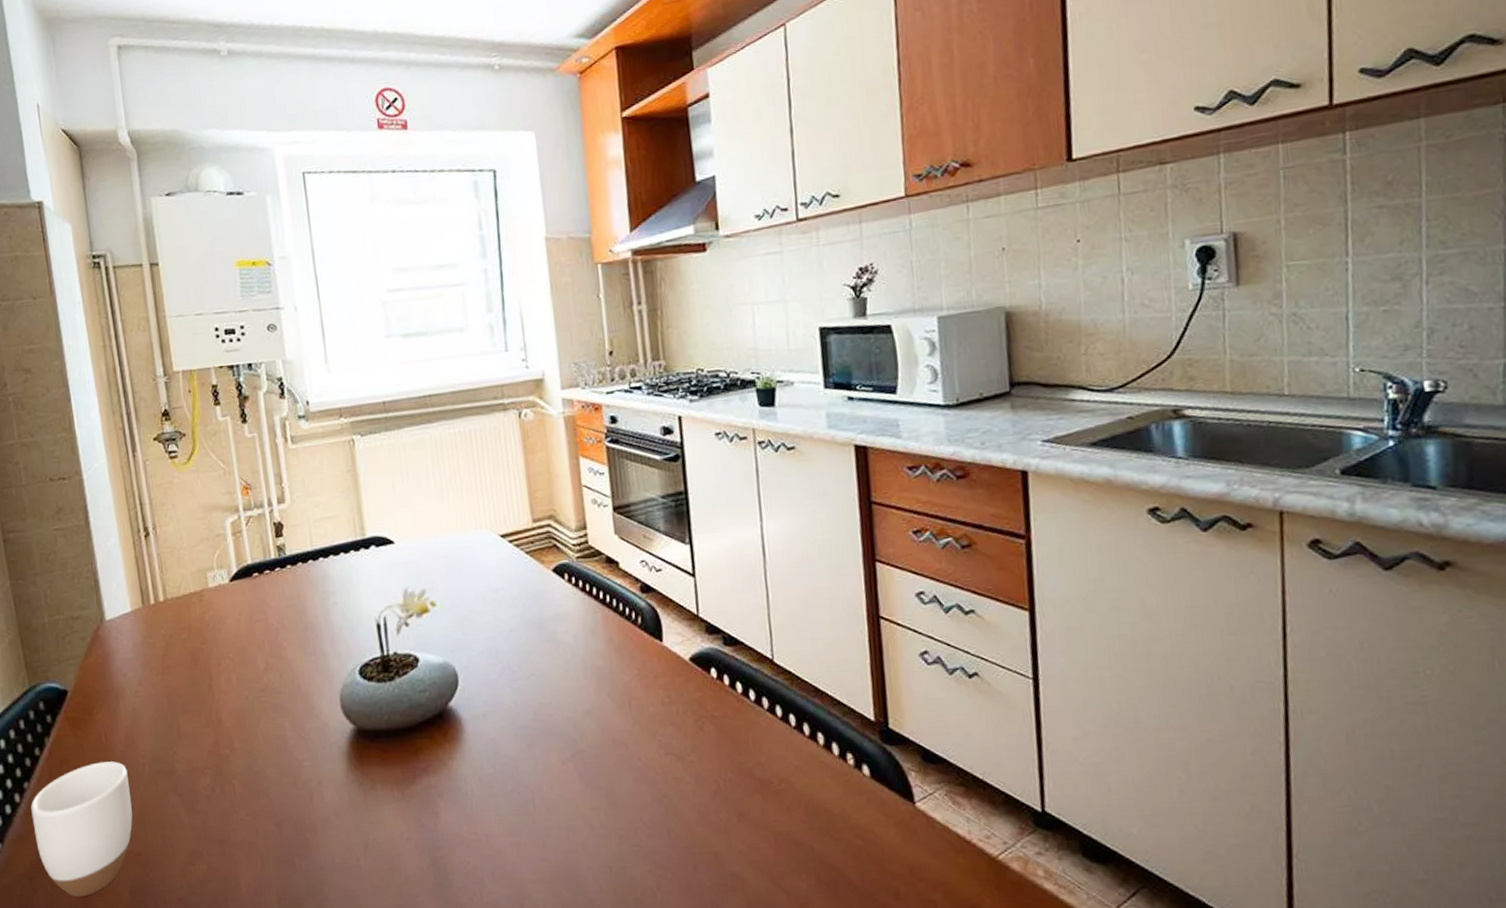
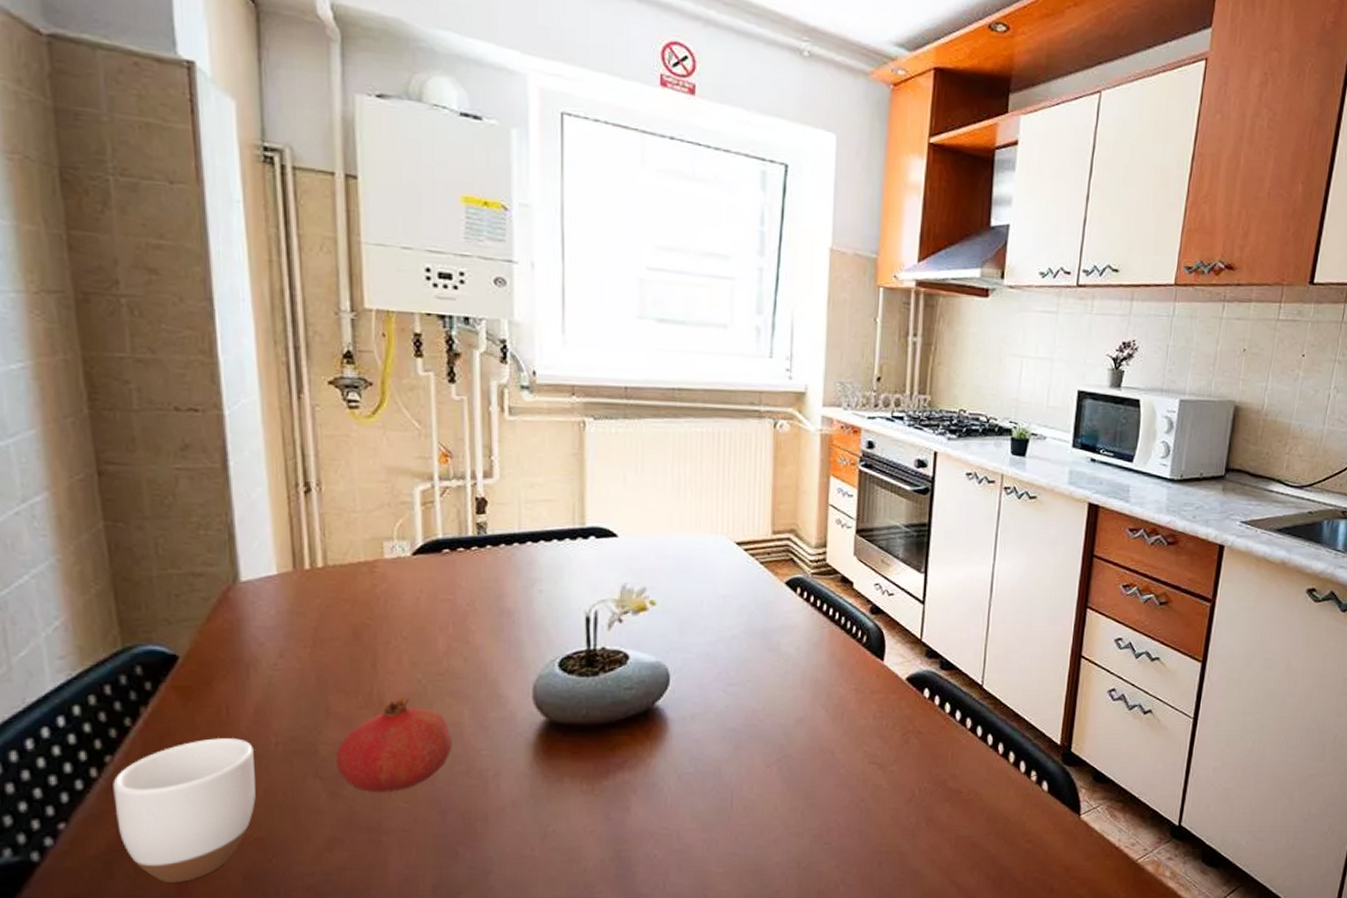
fruit: none [189,714,280,807] -> present [337,696,452,793]

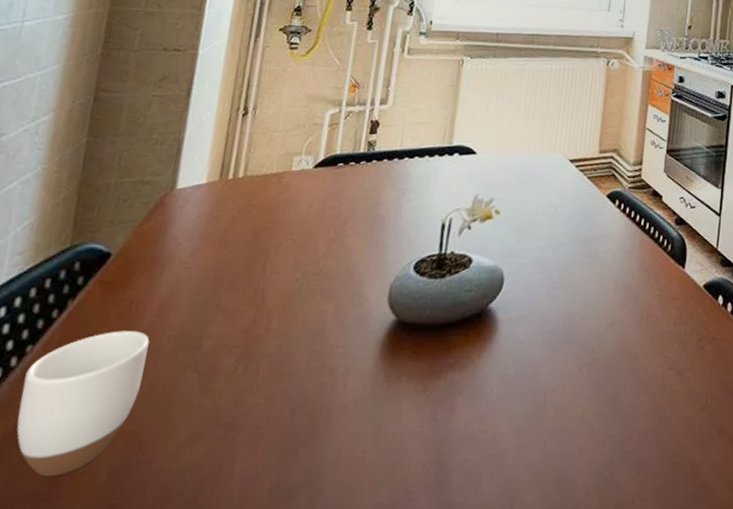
fruit: present [337,696,452,793] -> none [213,294,315,388]

